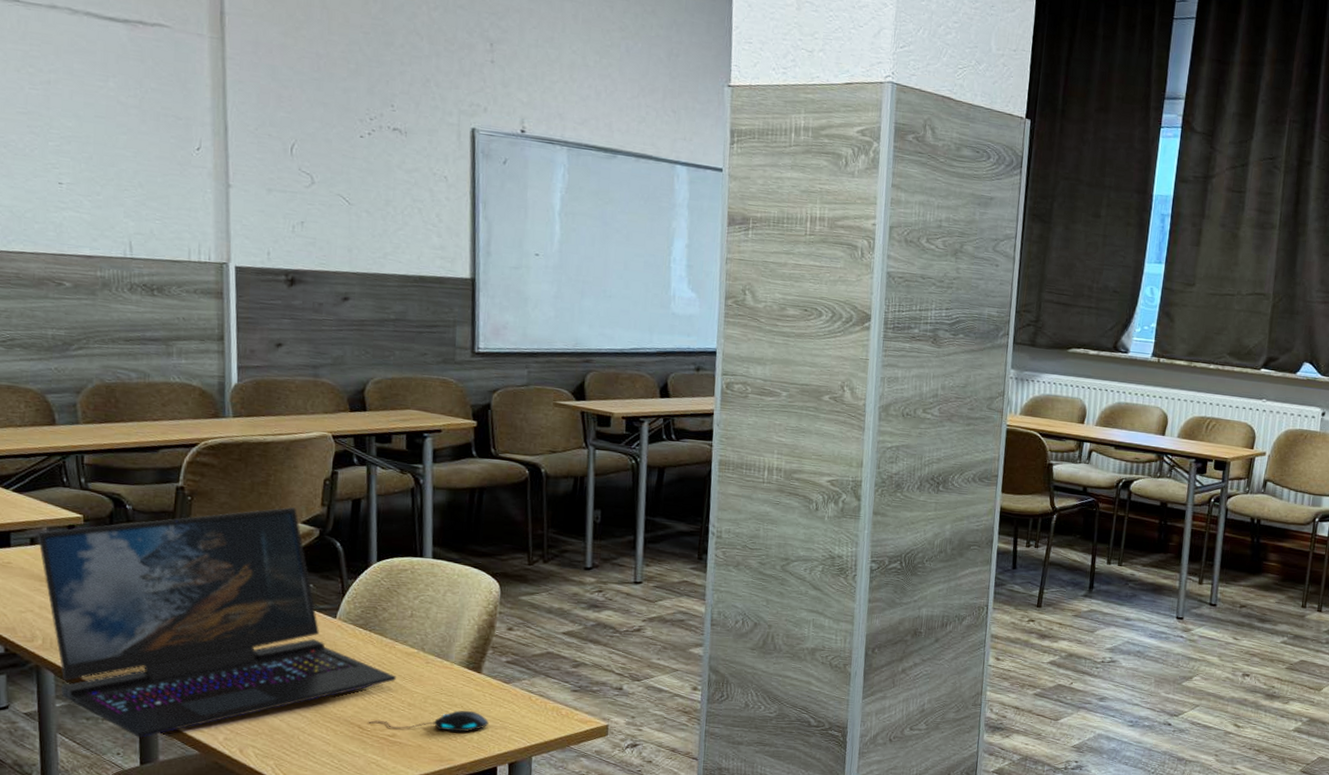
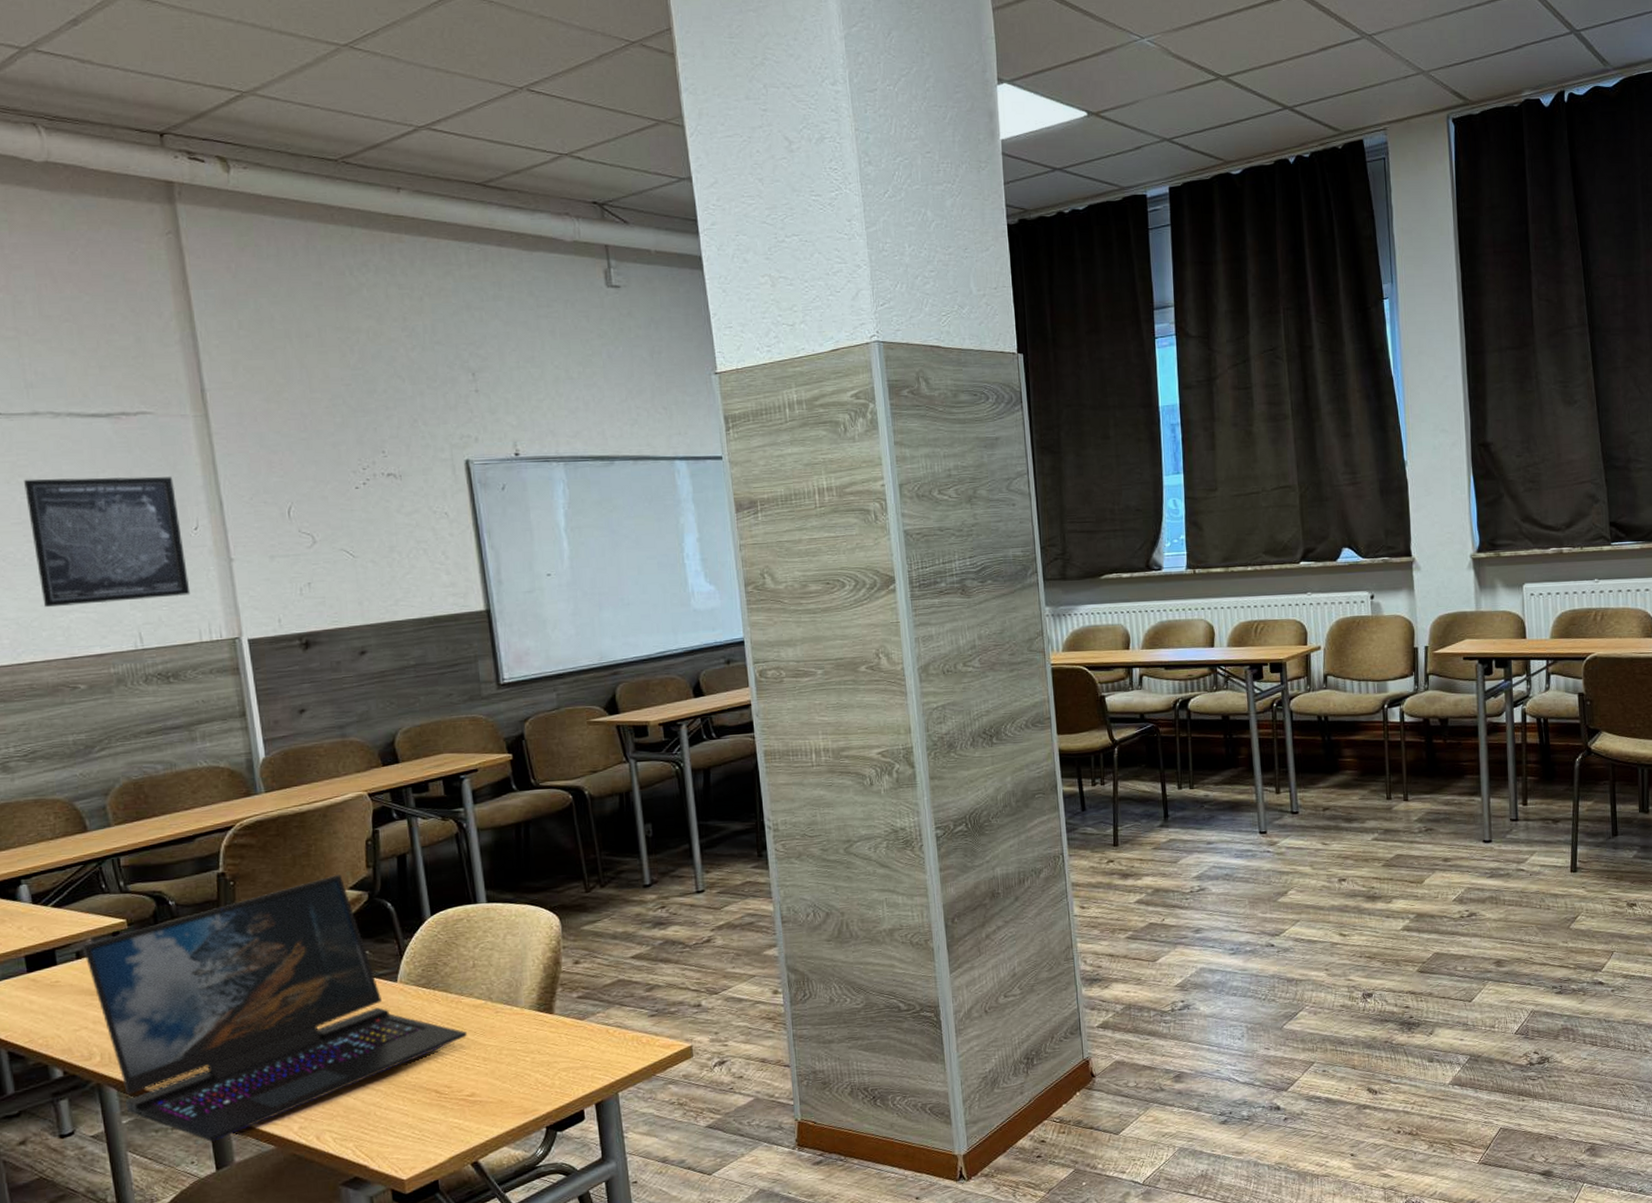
wall art: none [34,70,185,213] -> present [24,477,191,608]
mouse: present [368,710,489,732] -> none [444,1055,569,1088]

